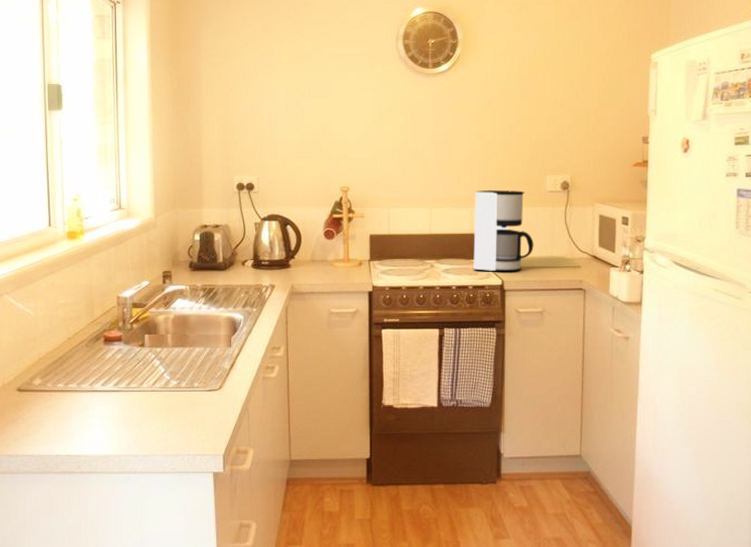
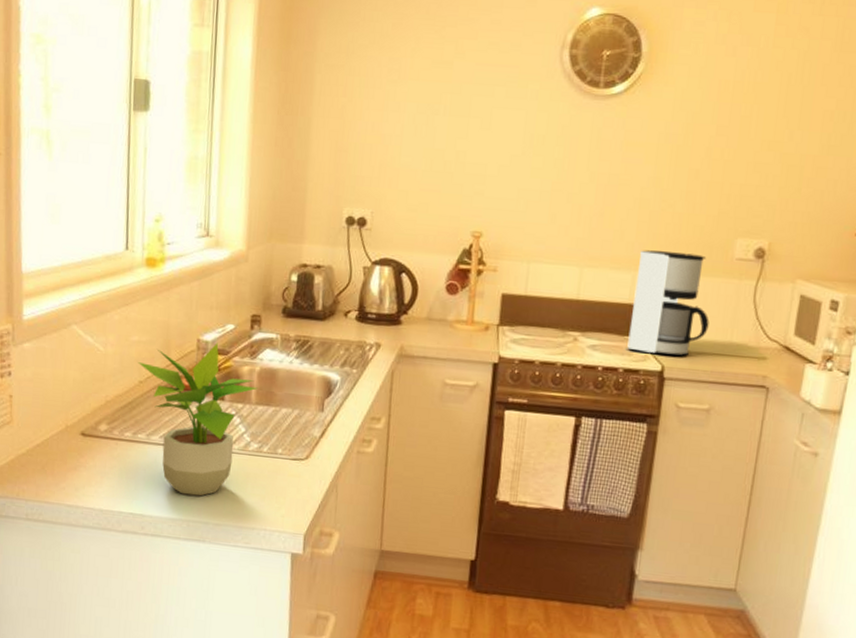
potted plant: none [65,298,173,433] -> present [138,343,258,496]

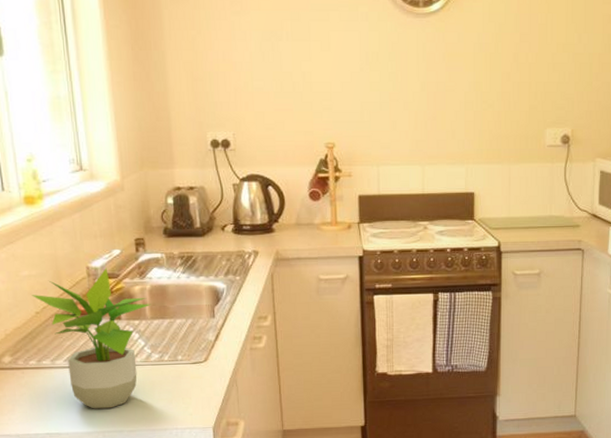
coffee maker: present [627,250,710,357] -> none [468,145,532,233]

